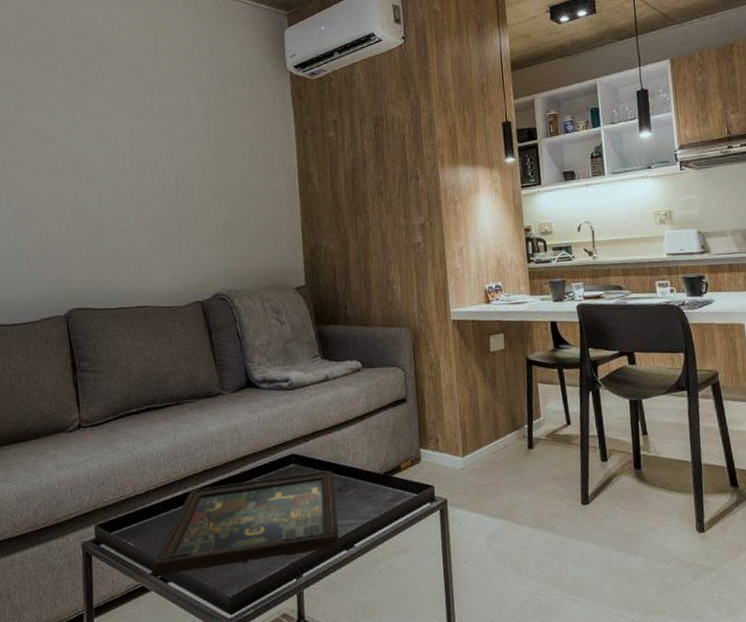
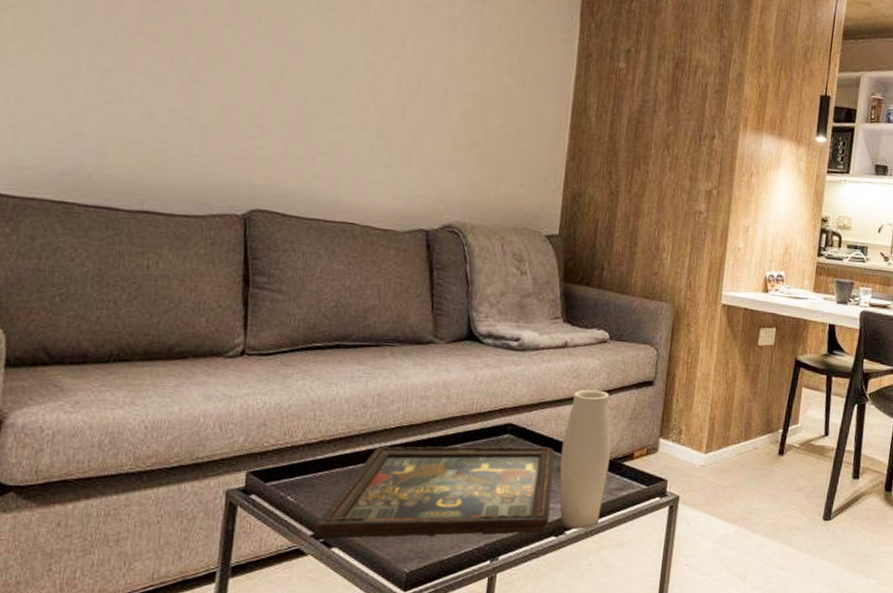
vase: none [338,413,382,542] -> present [559,389,612,529]

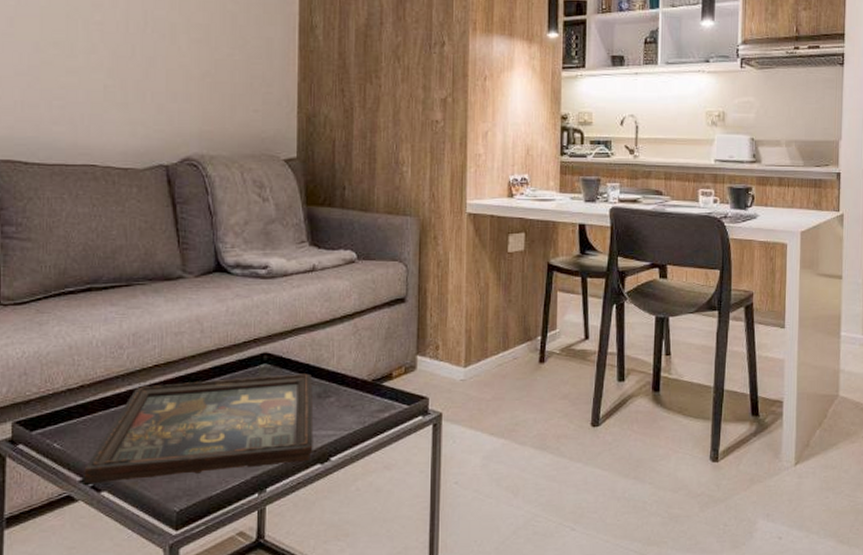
vase: present [559,389,612,529] -> none [318,311,368,455]

